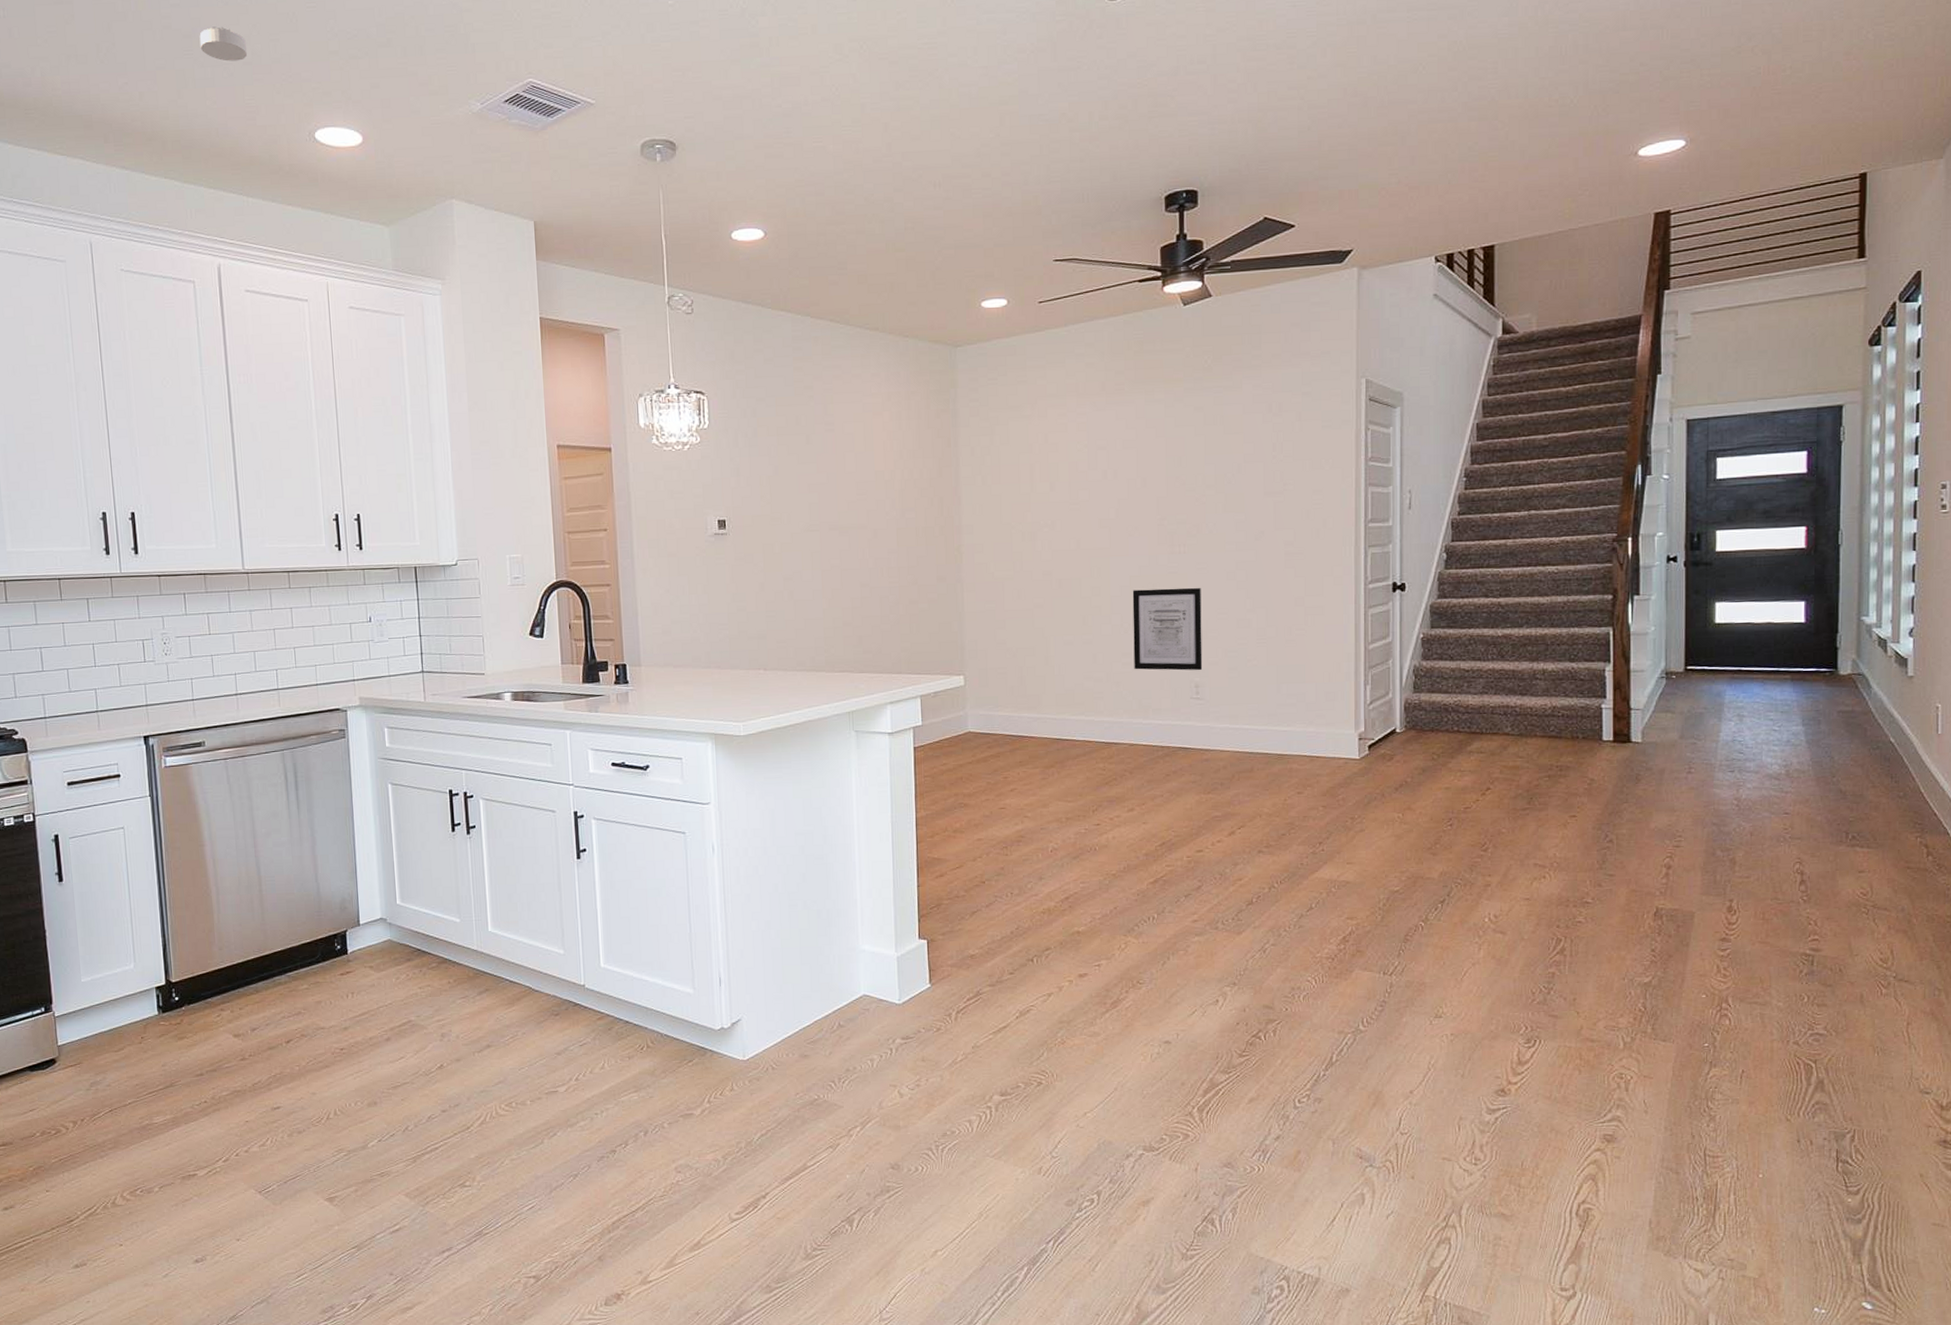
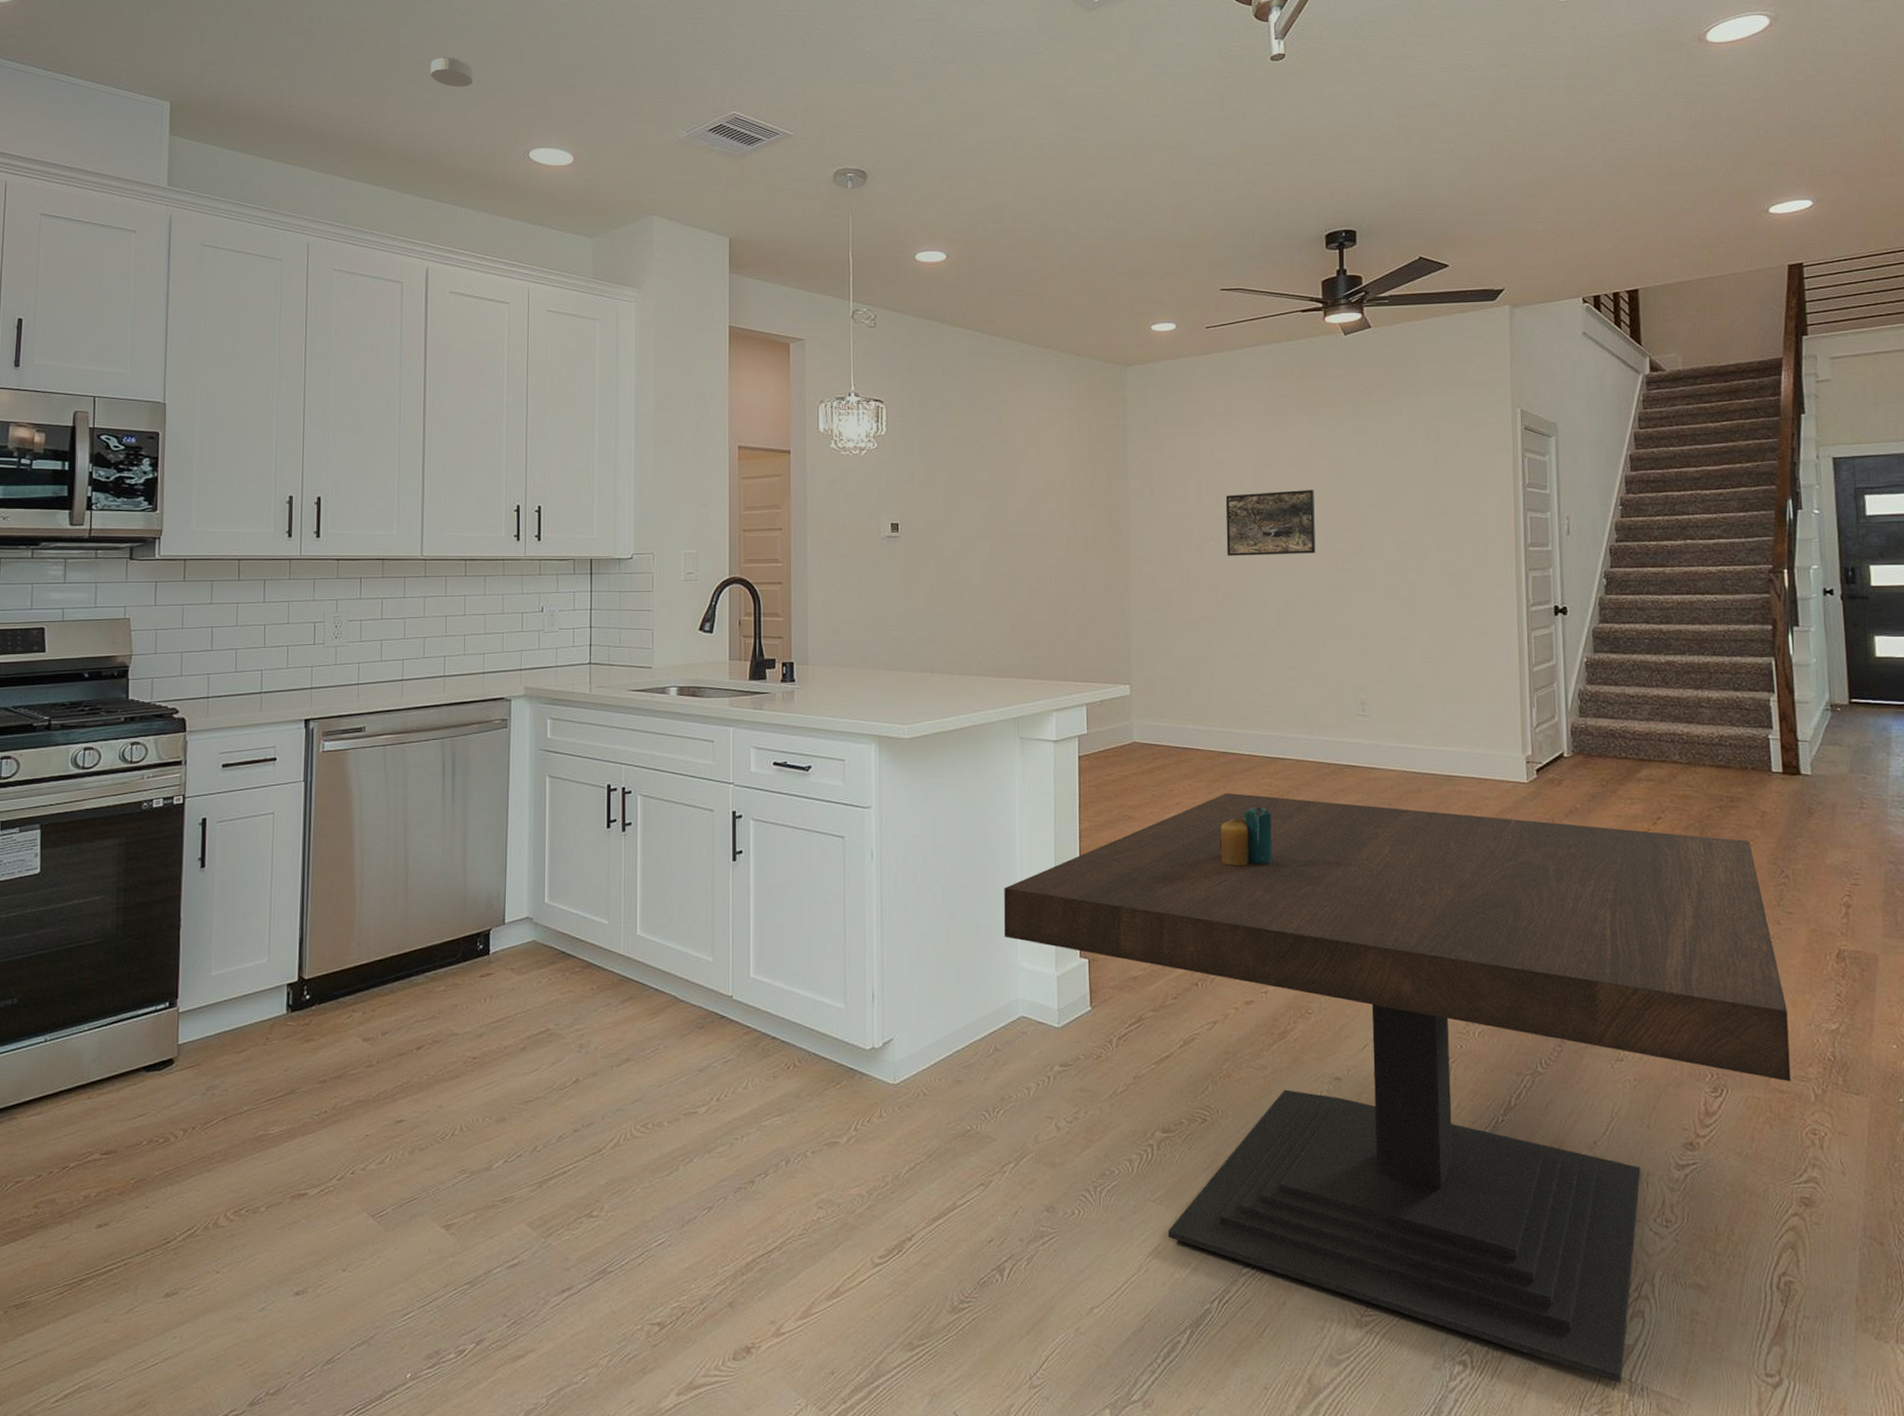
coffee table: none [843,778,1602,1301] -> present [1003,793,1791,1384]
candle: none [1053,790,1106,849] -> present [1219,806,1273,867]
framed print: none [1059,470,1151,542] -> present [1225,489,1316,556]
wall art: present [1132,587,1203,671] -> none [1297,604,1368,688]

